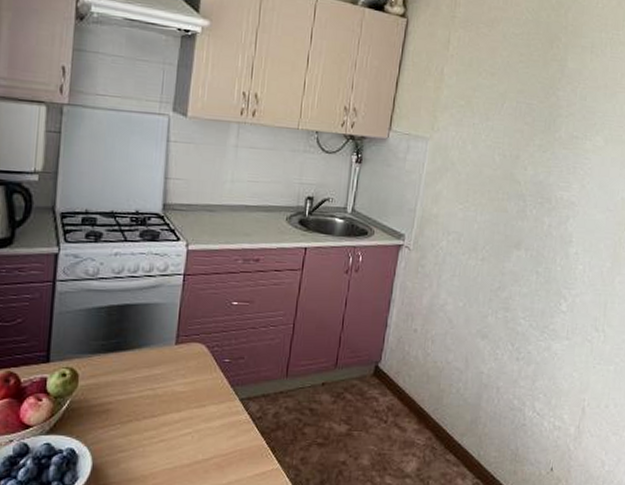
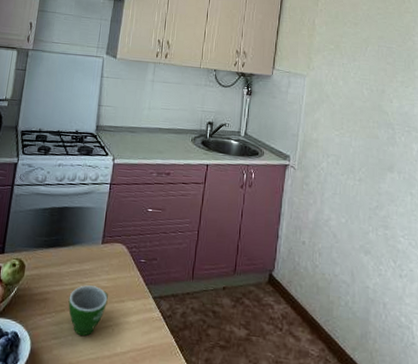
teacup: none [136,391,186,447] -> present [68,285,108,337]

